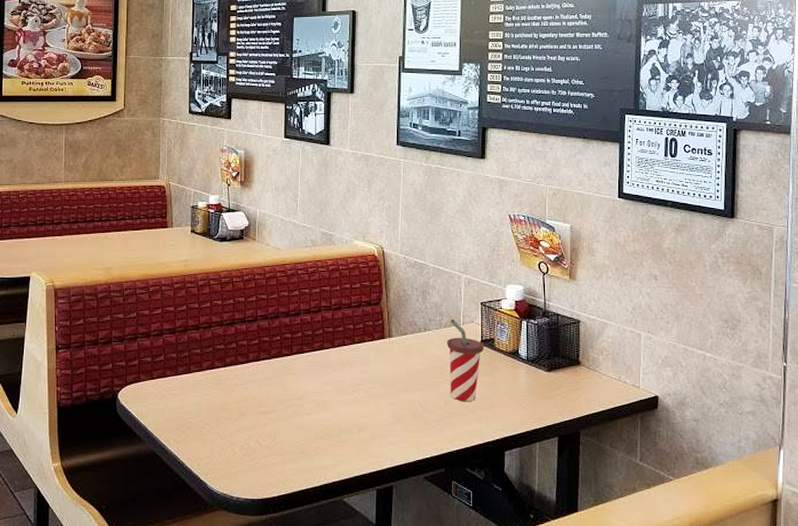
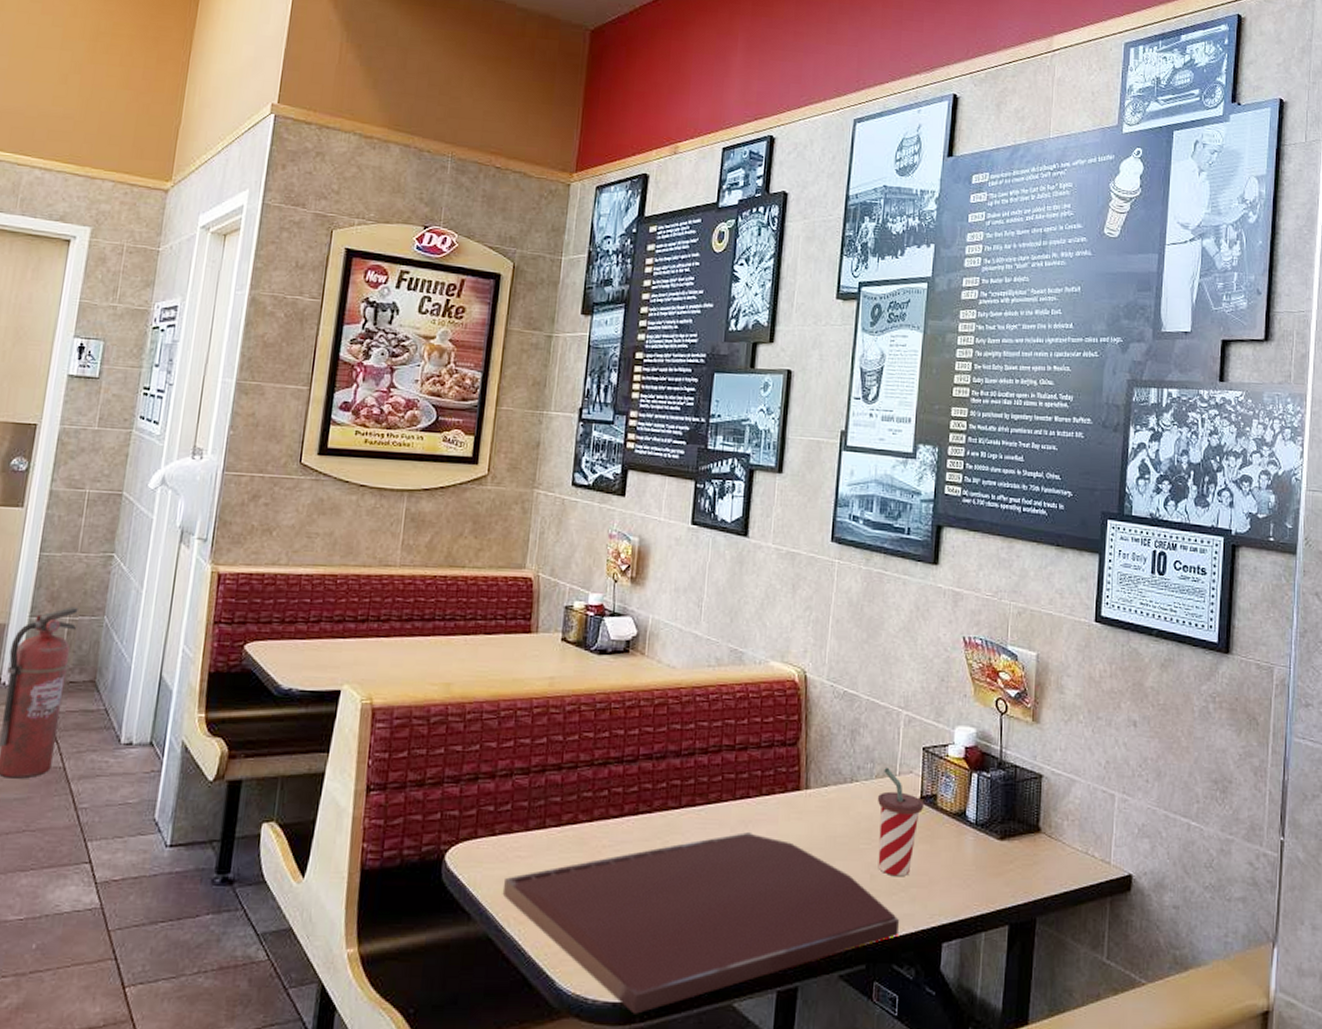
desk pad: none [163,372,469,507] -> present [502,832,899,1014]

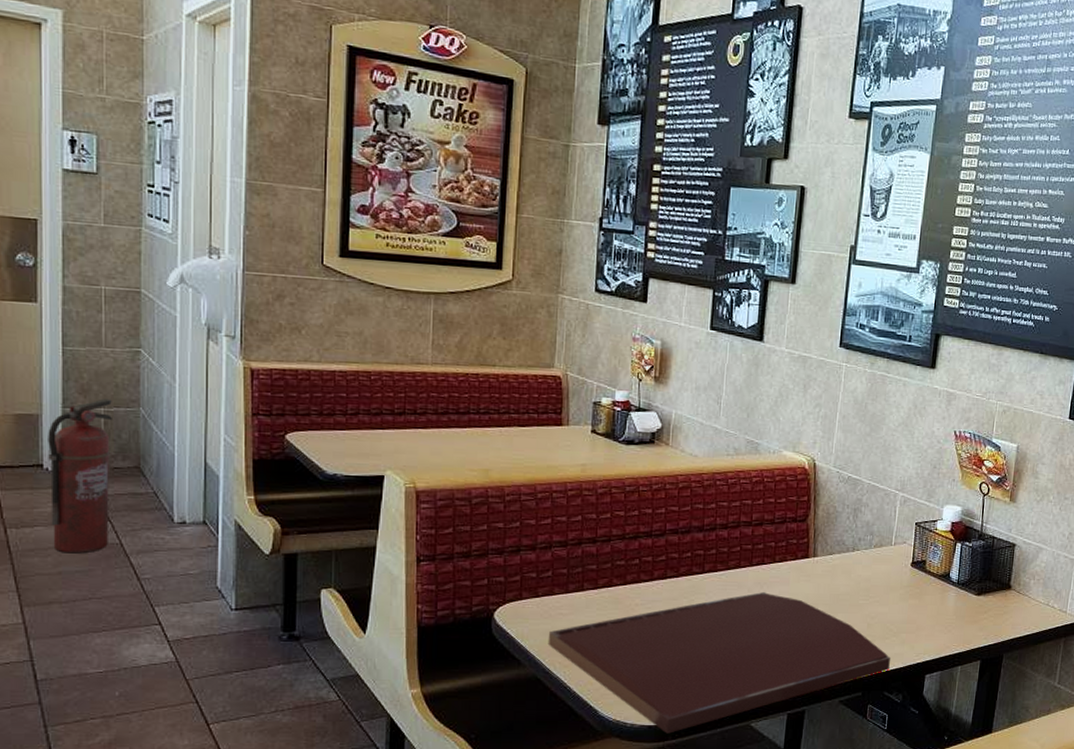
beverage cup: present [878,768,925,877] -> none [874,539,915,625]

